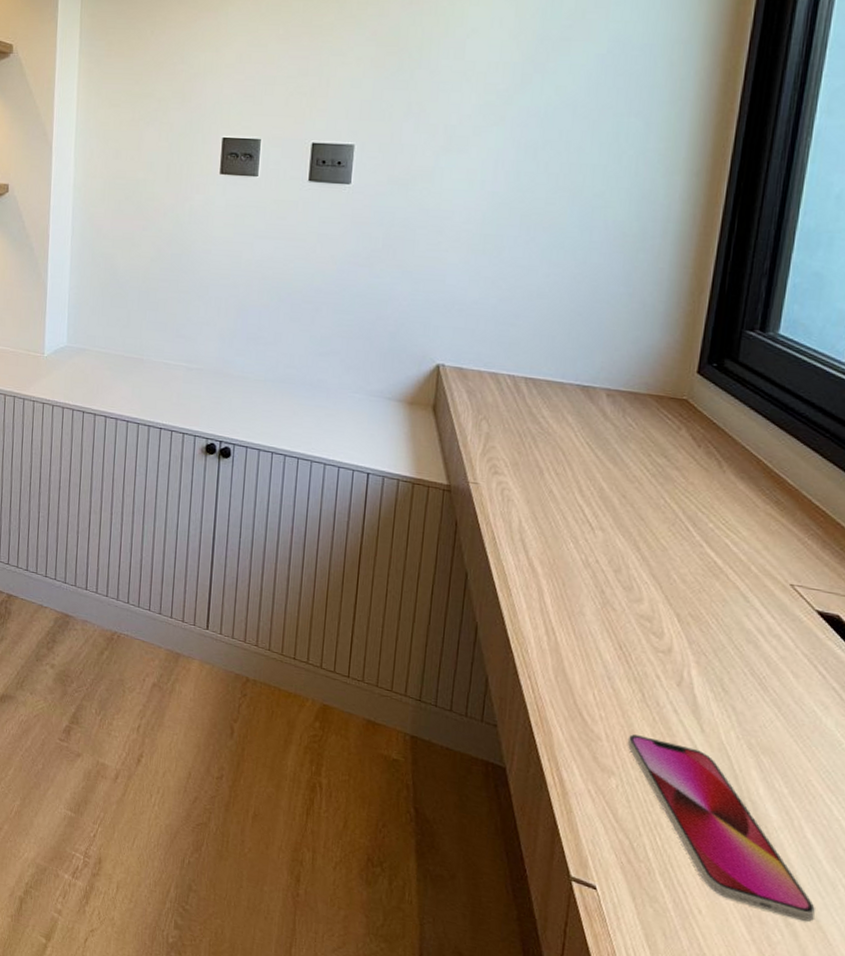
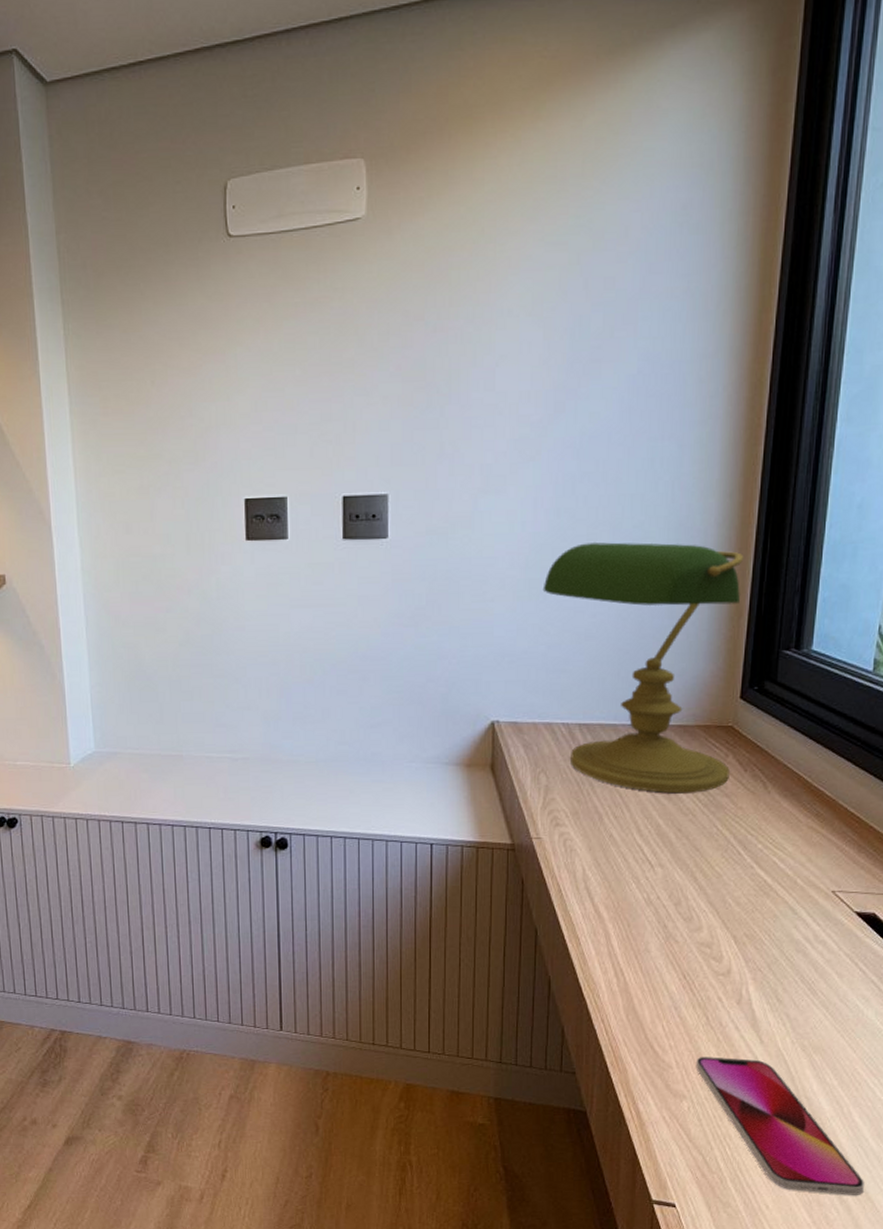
desk lamp: none [497,206,709,462] -> present [542,542,744,794]

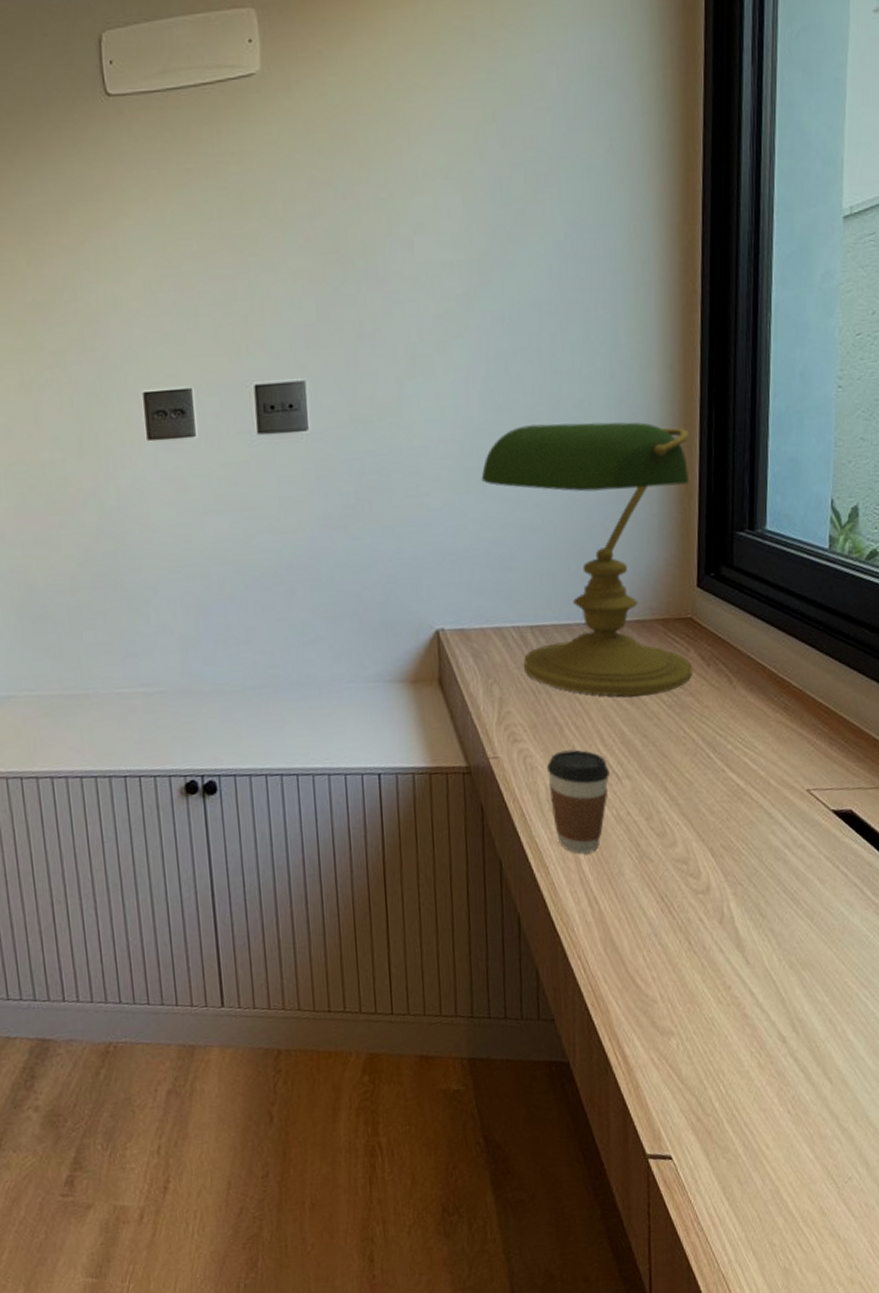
coffee cup: none [584,837,644,929] -> present [546,749,611,854]
smartphone: present [695,1057,864,1196] -> none [681,983,865,1125]

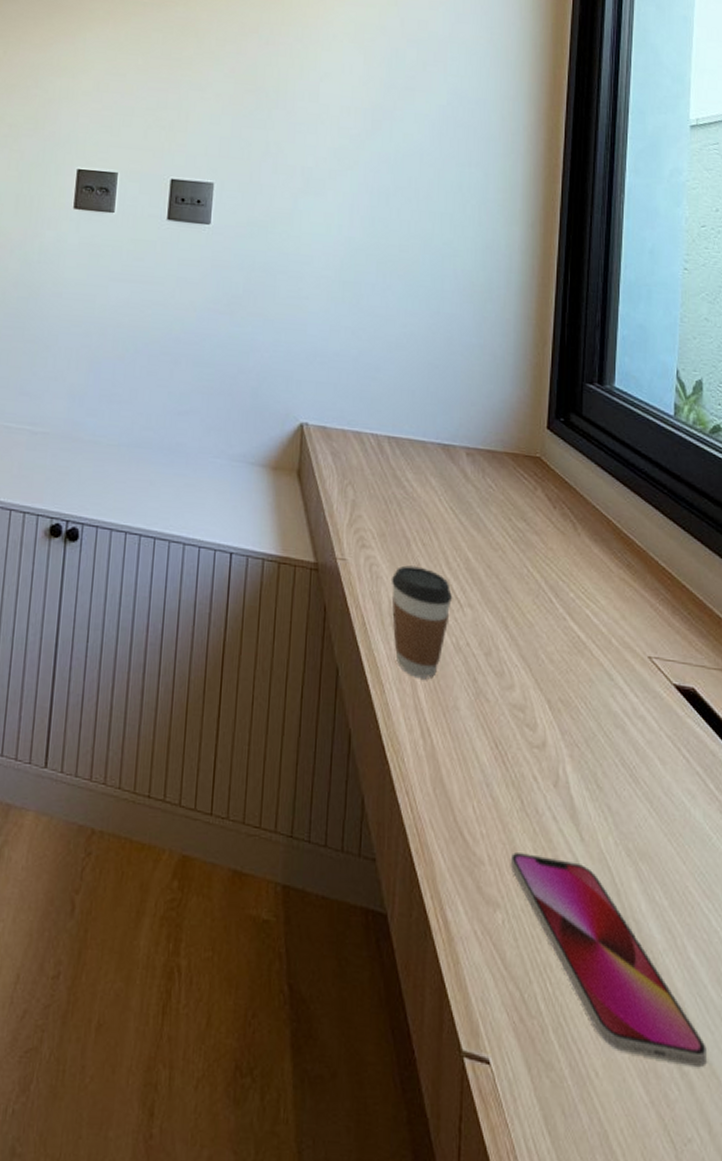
desk lamp: present [481,422,692,697] -> none [356,253,547,527]
smartphone: none [681,983,865,1125] -> present [510,852,707,1068]

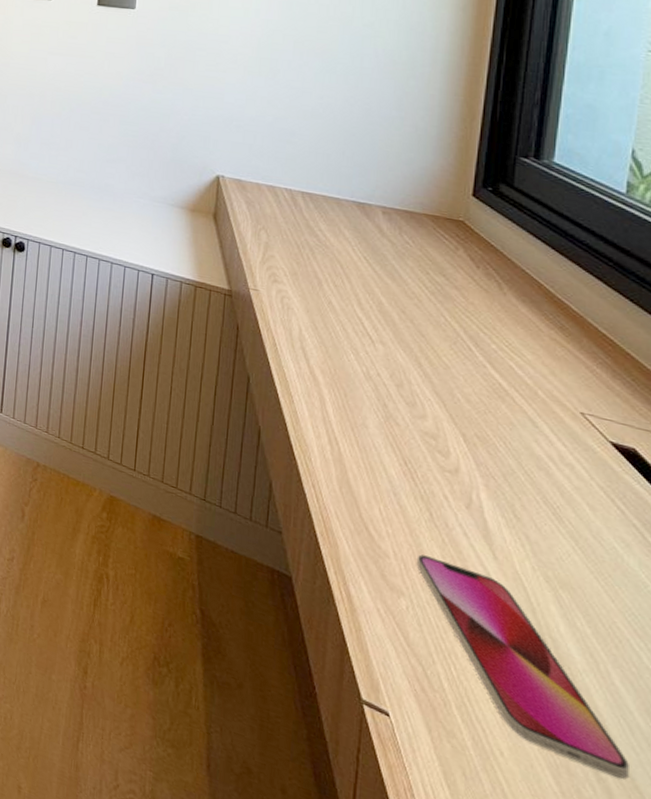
coffee cup: present [391,565,453,678] -> none [301,301,365,398]

